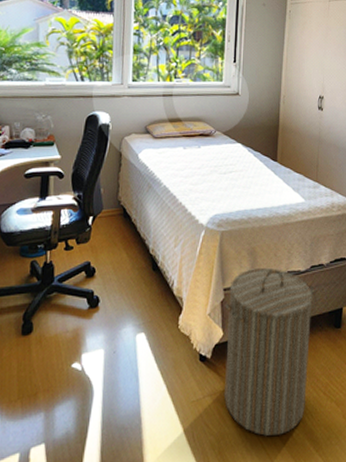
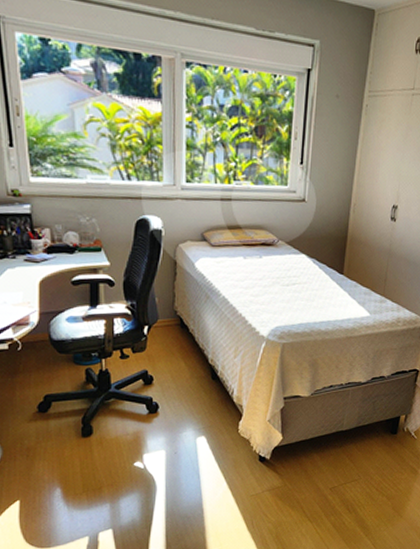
laundry hamper: present [223,267,314,436] -> none [281,378,373,523]

